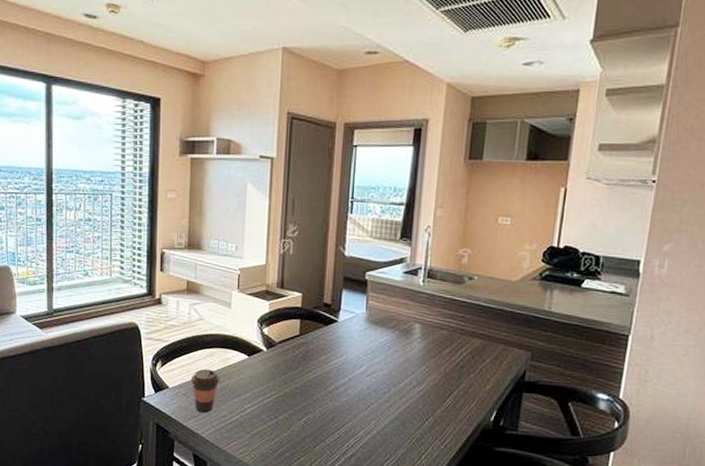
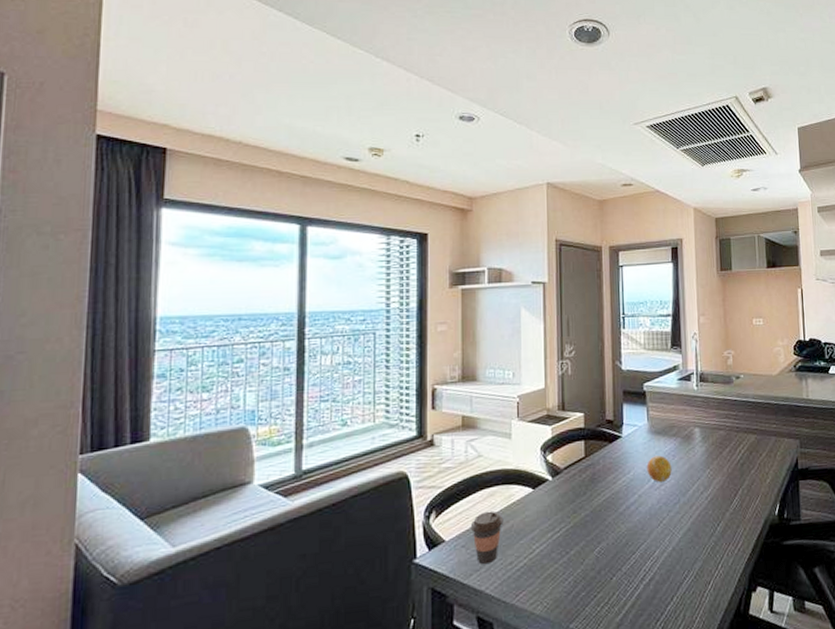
fruit: none [360,344,386,371] -> present [646,455,672,483]

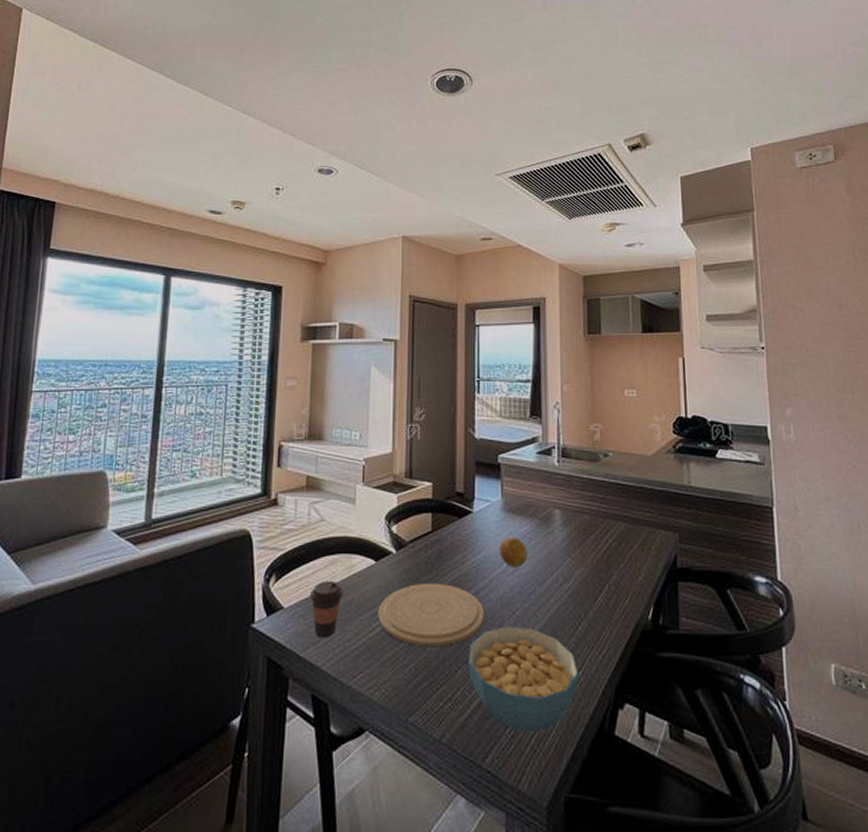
plate: none [537,502,636,561] -> present [378,582,485,647]
cereal bowl: none [622,533,719,622] -> present [469,626,579,732]

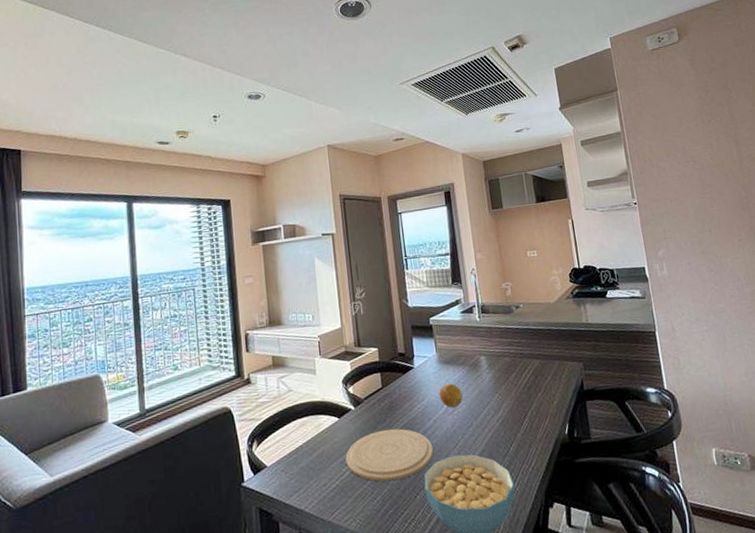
coffee cup: present [309,580,344,639] -> none [287,438,316,487]

